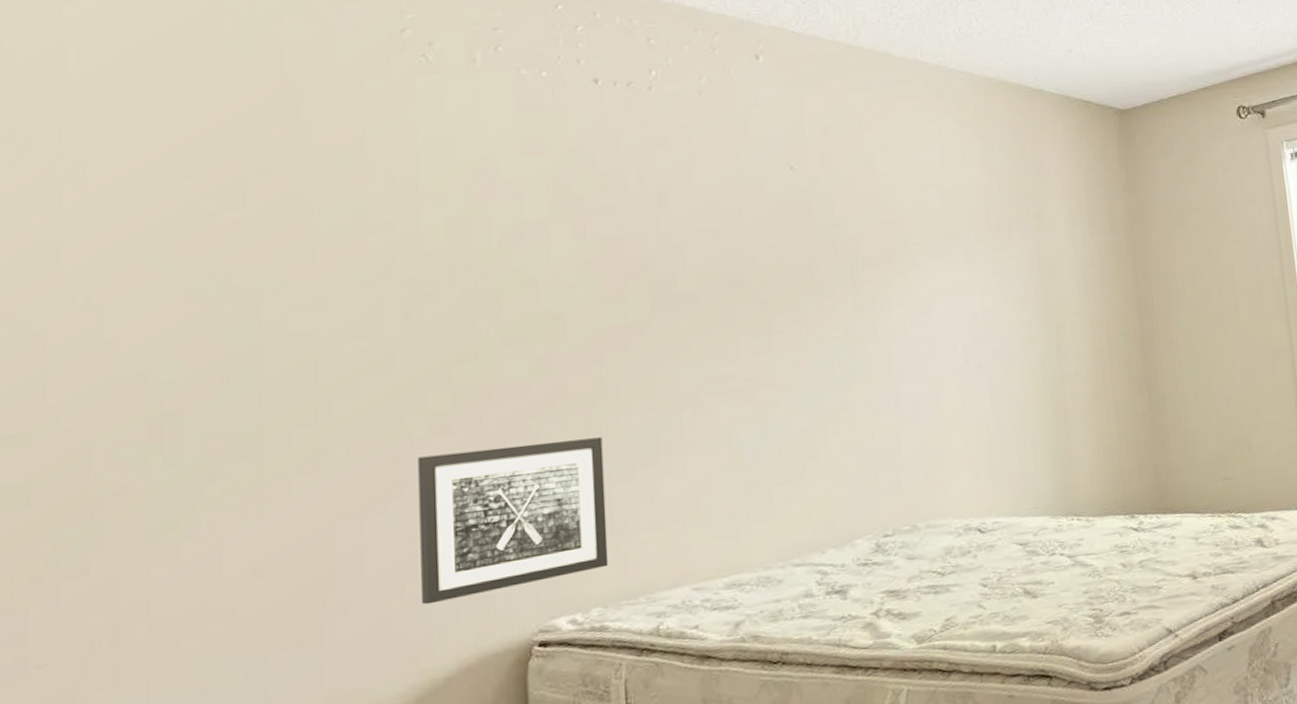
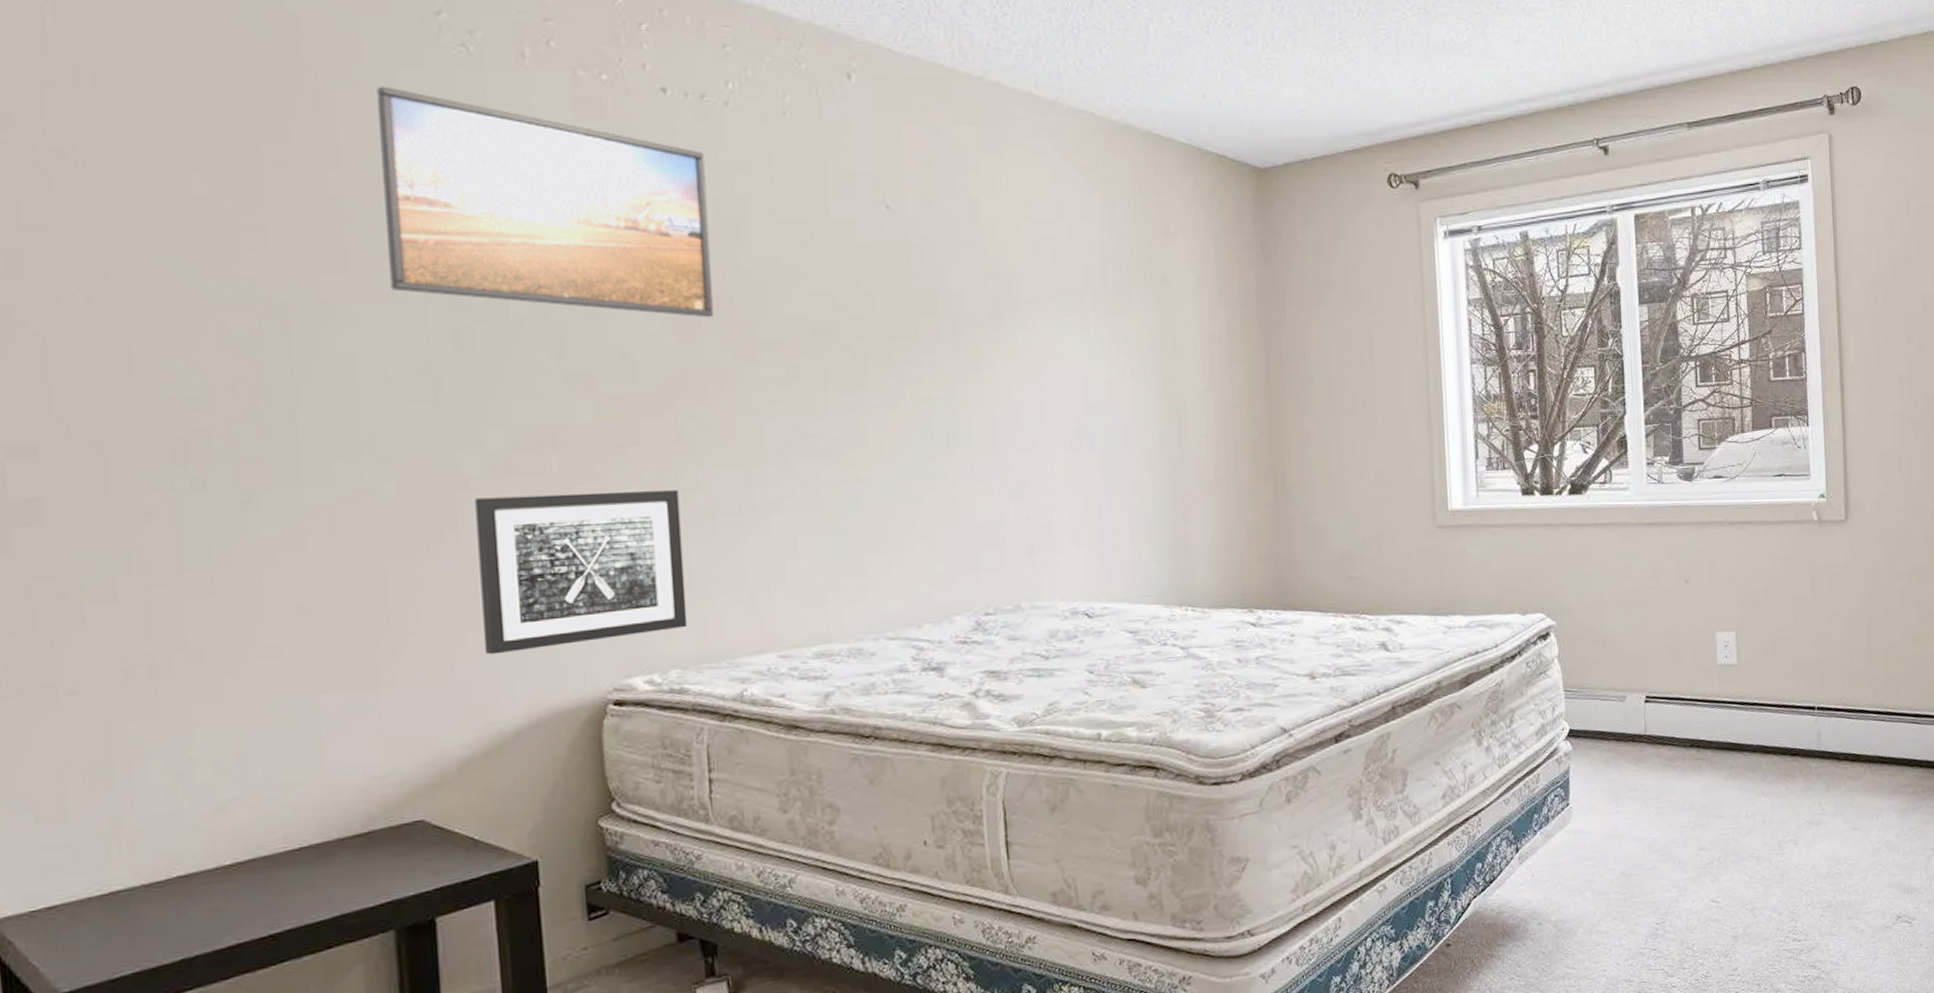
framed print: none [347,95,636,278] -> present [377,86,713,318]

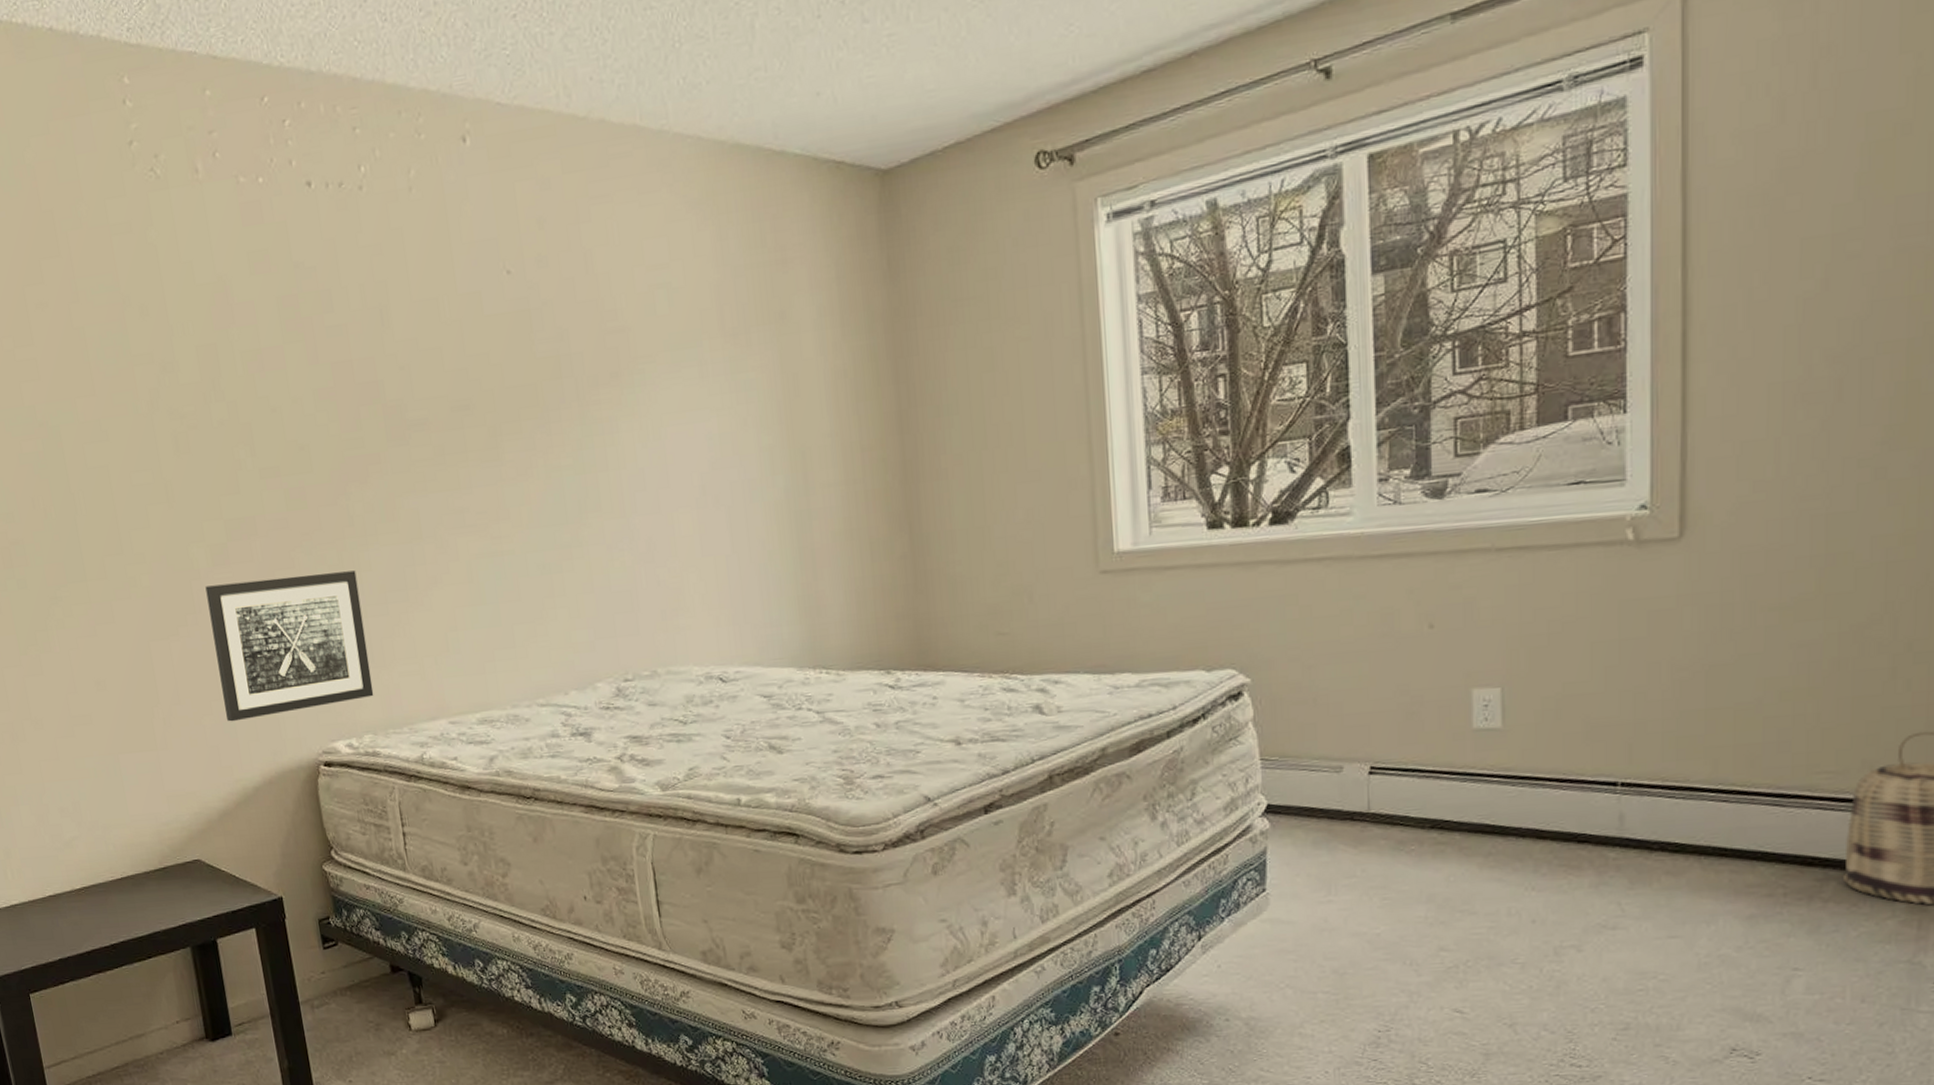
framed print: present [377,86,713,318] -> none [95,219,369,407]

